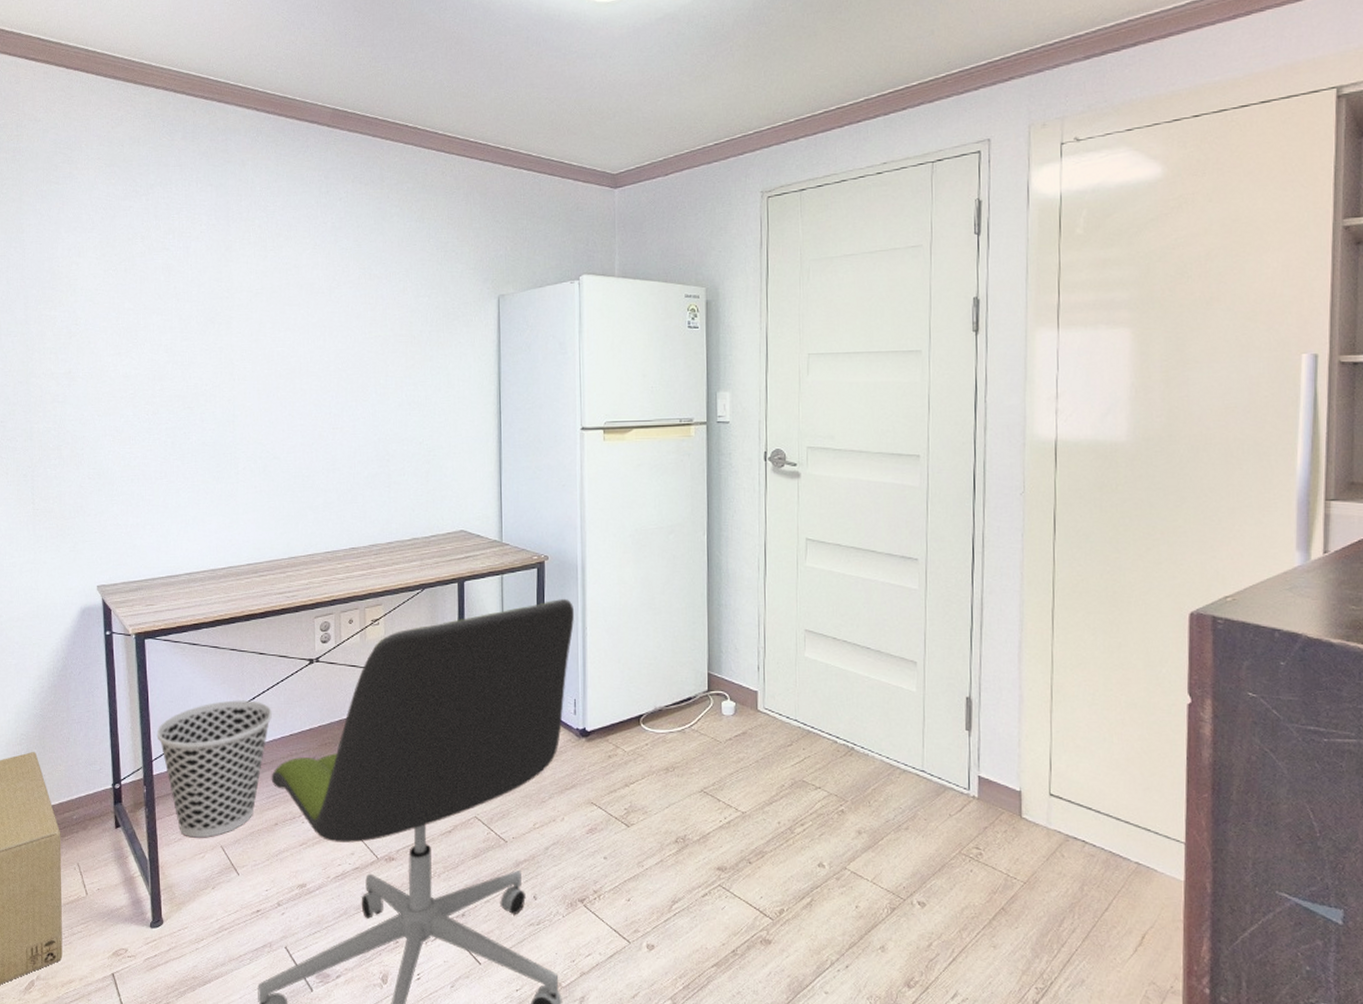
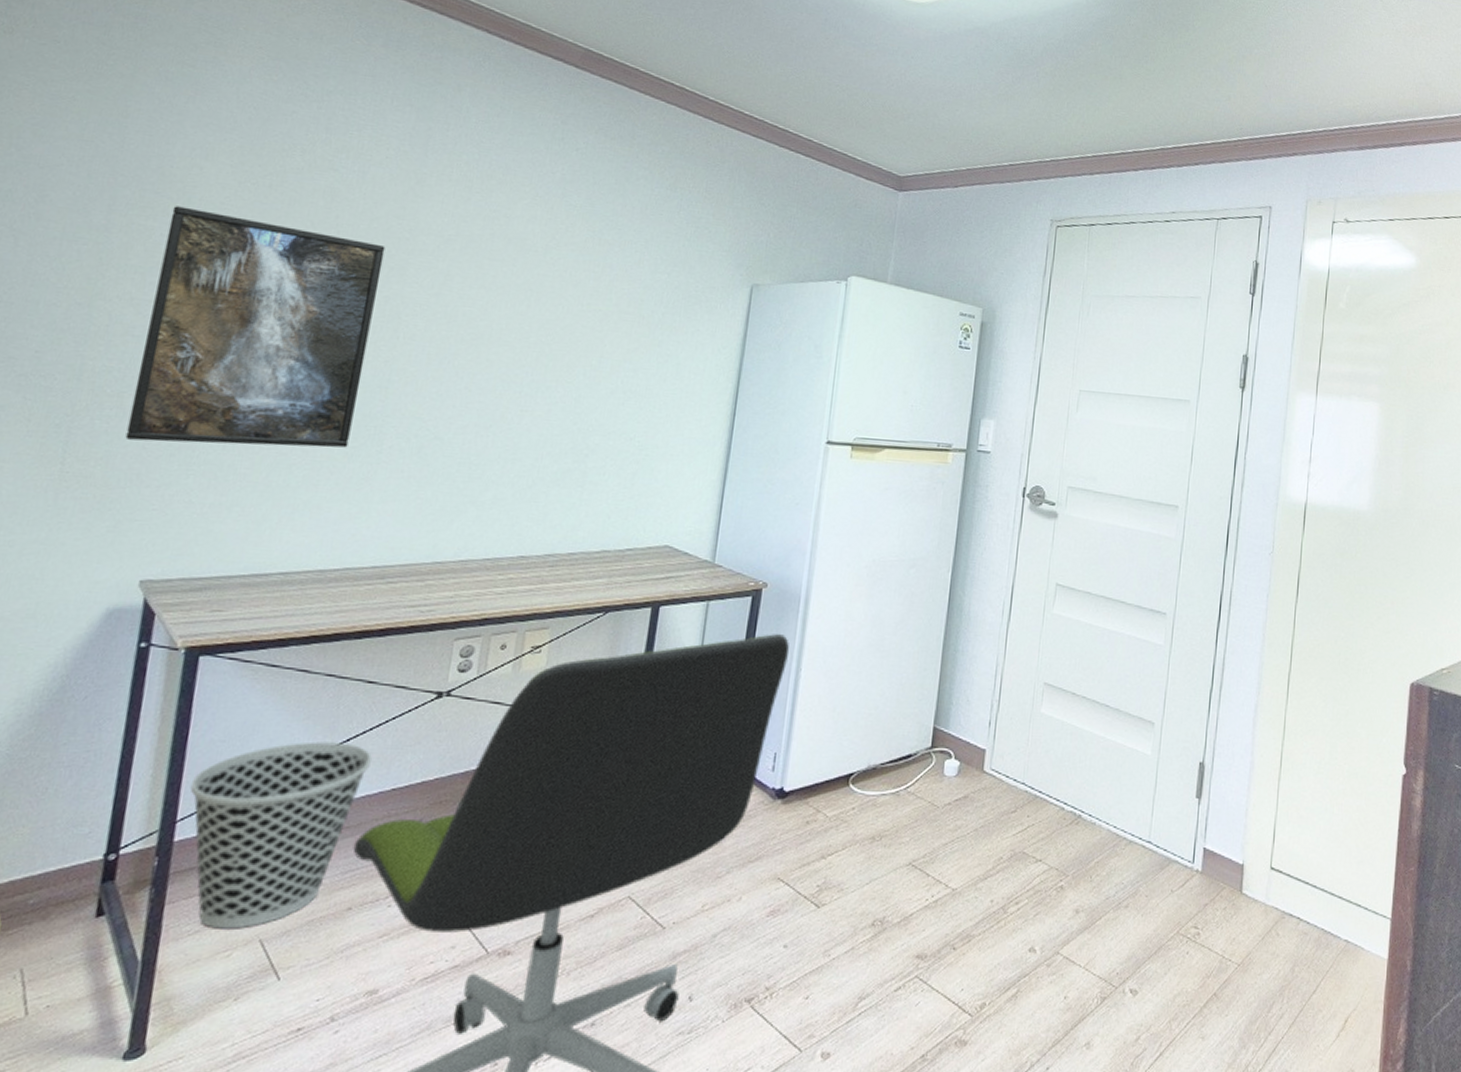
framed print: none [65,296,214,481] -> present [125,206,386,448]

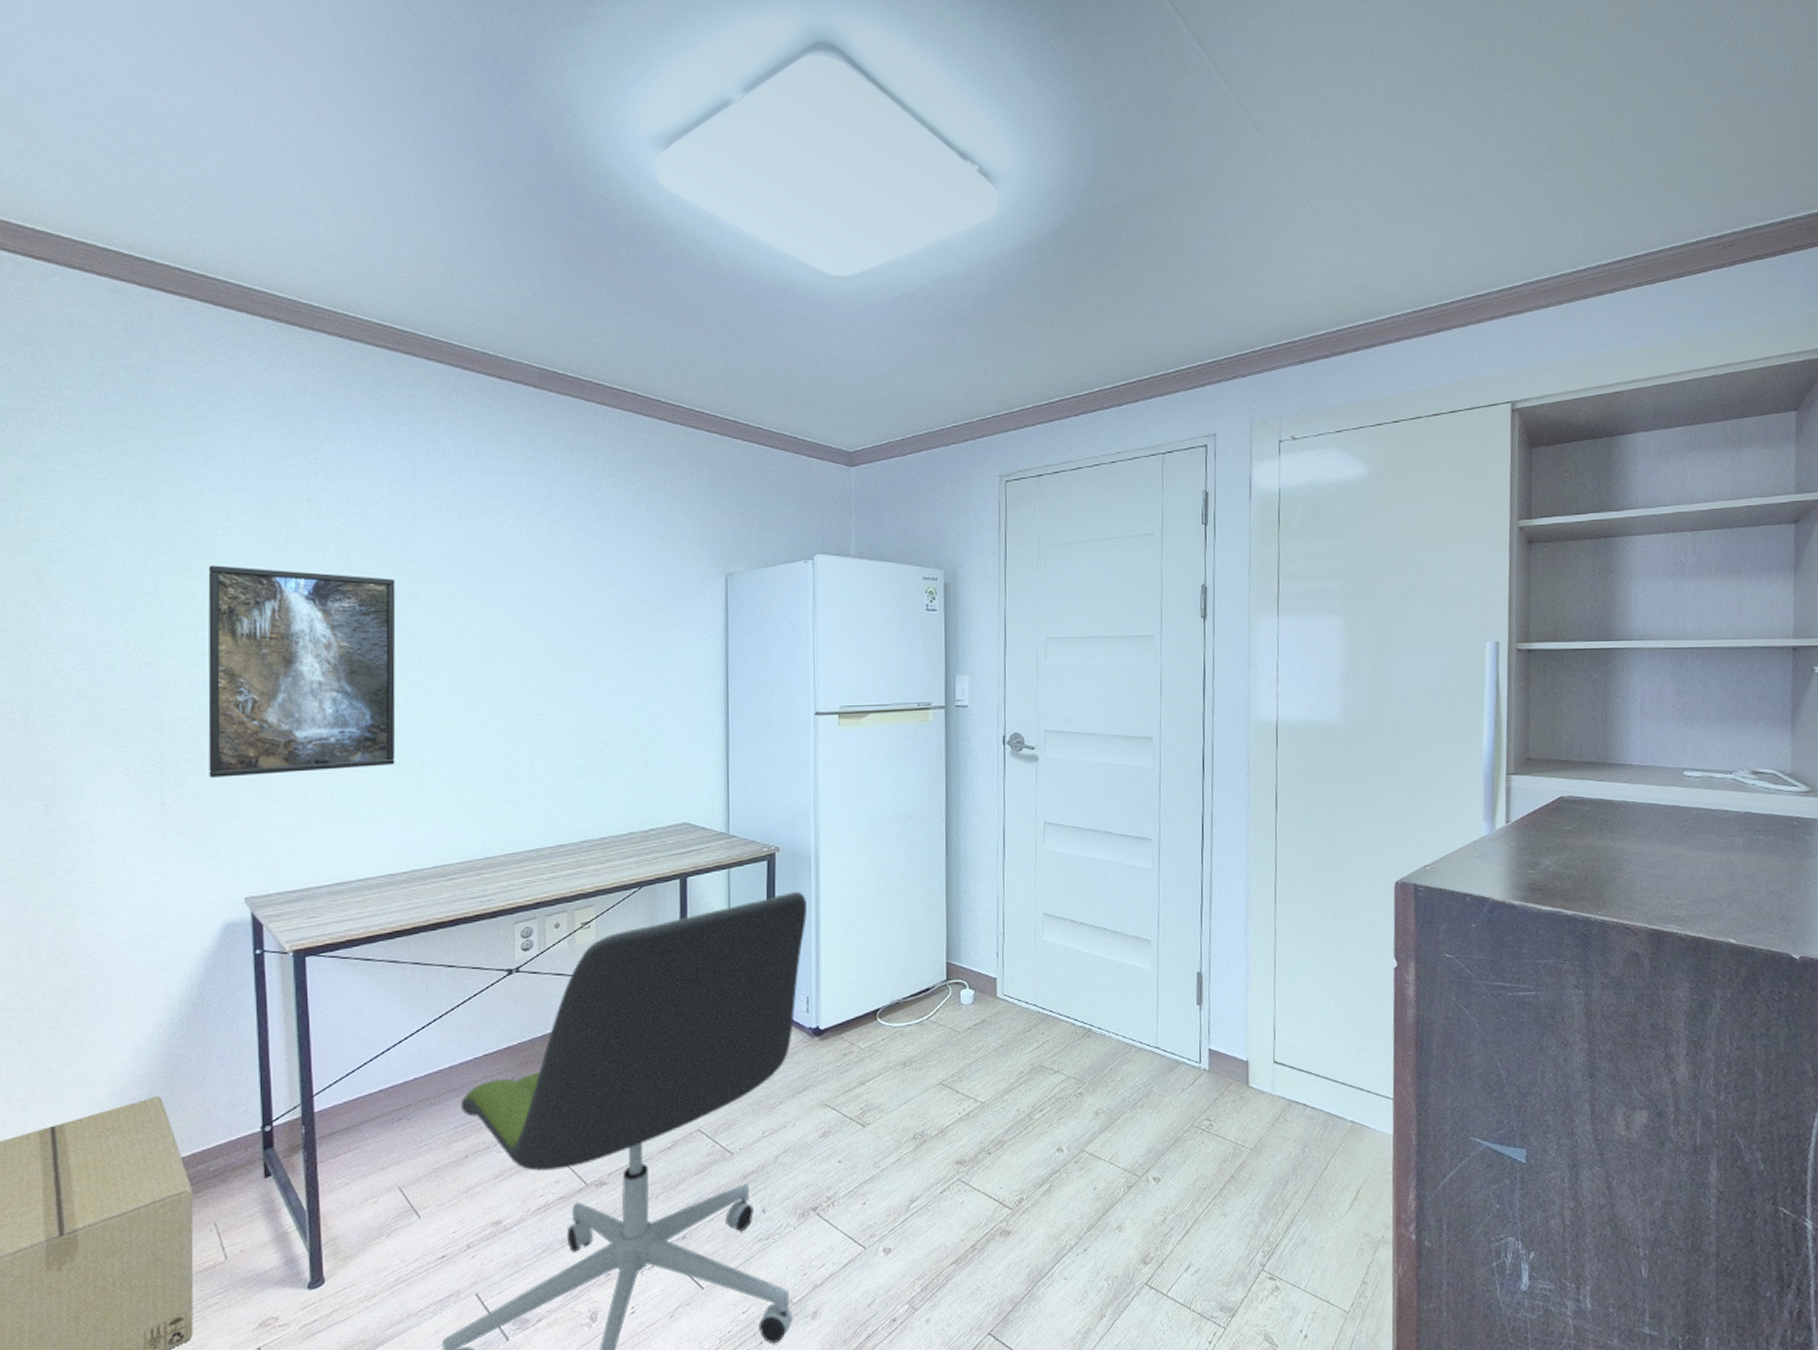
wastebasket: present [190,741,372,929] -> none [319,1019,462,1181]

